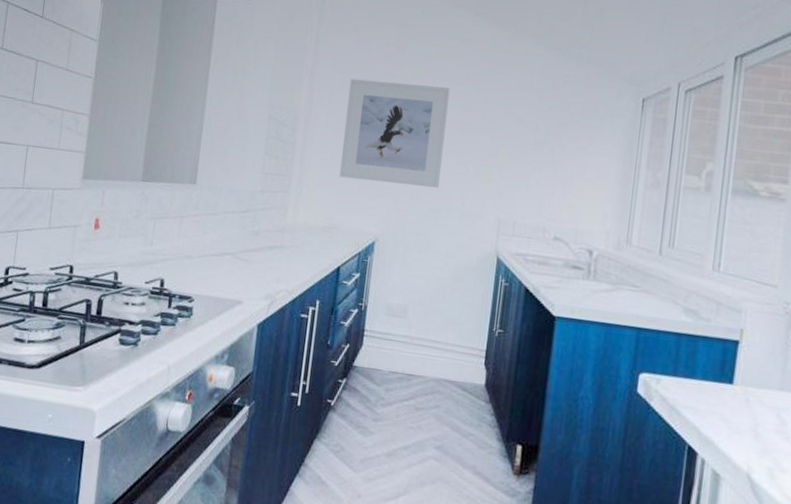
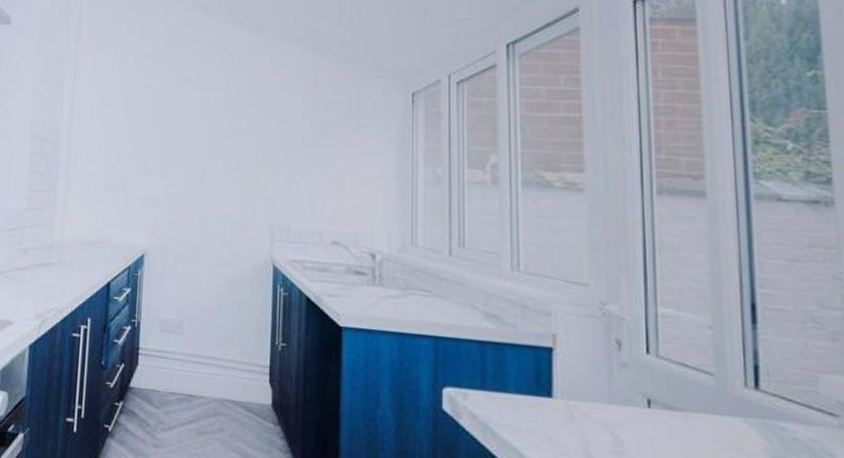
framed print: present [340,78,450,188] -> none [104,92,211,196]

